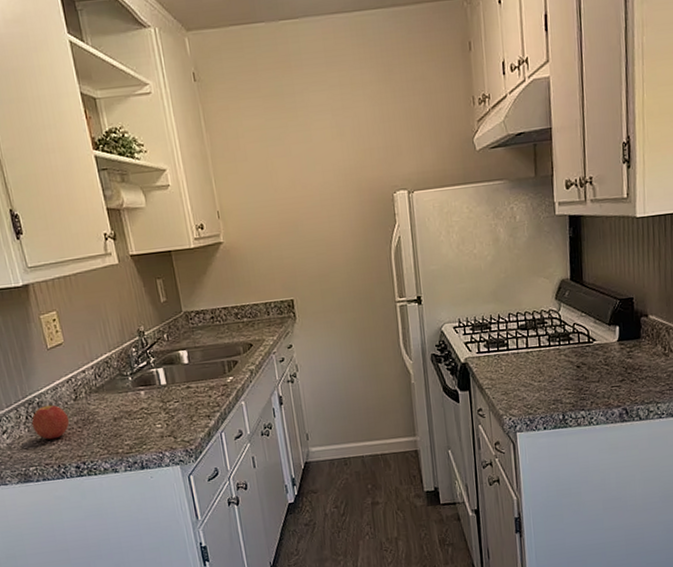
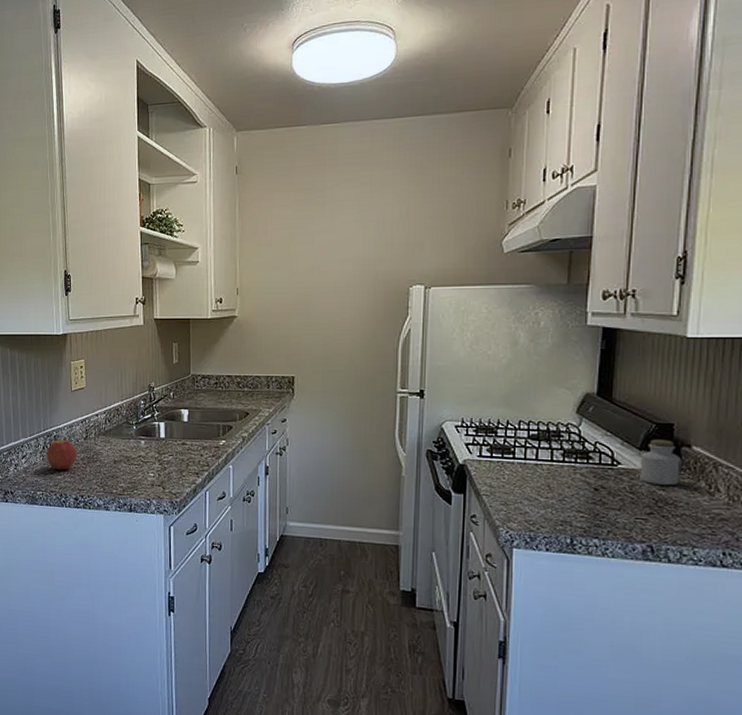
jar: none [610,312,642,354] -> present [640,439,680,485]

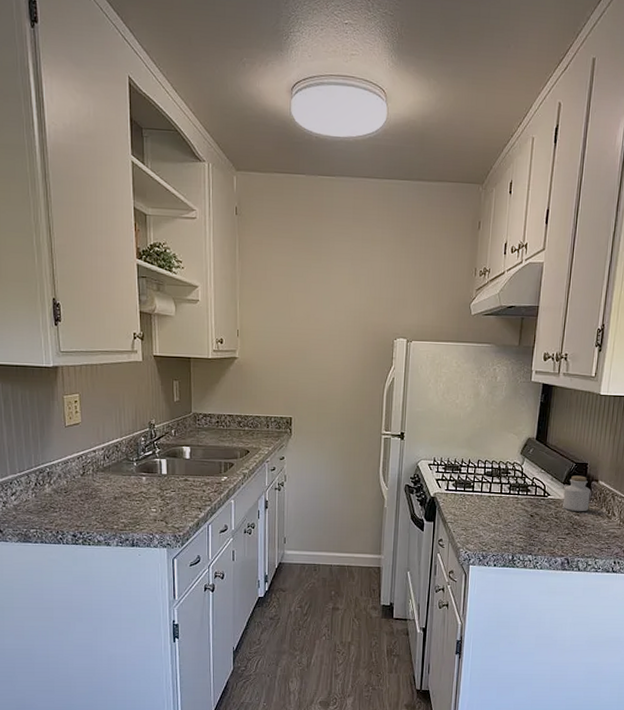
apple: present [46,438,77,471] -> none [39,475,74,507]

